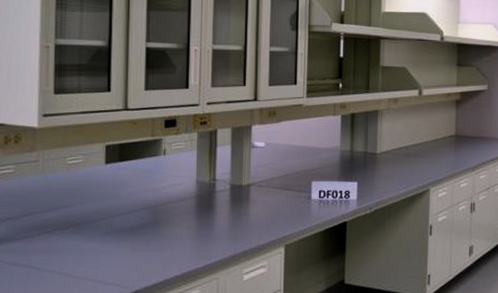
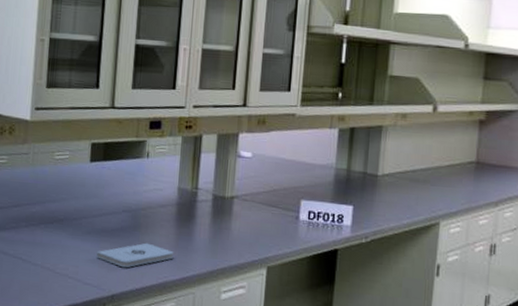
notepad: none [117,236,196,263] -> present [97,243,174,268]

